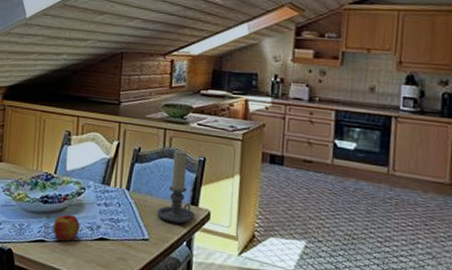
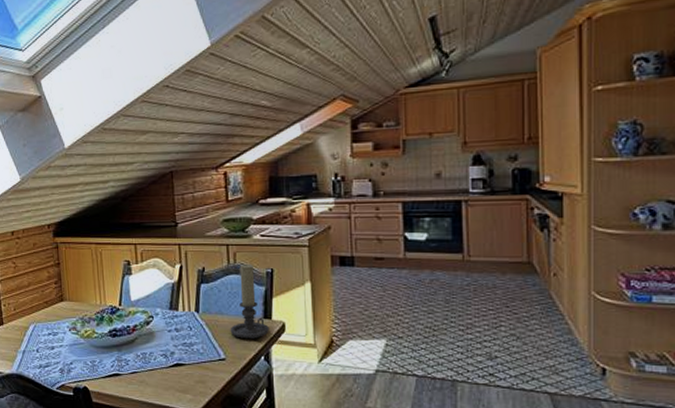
apple: present [52,214,80,241] -> none [125,345,153,372]

